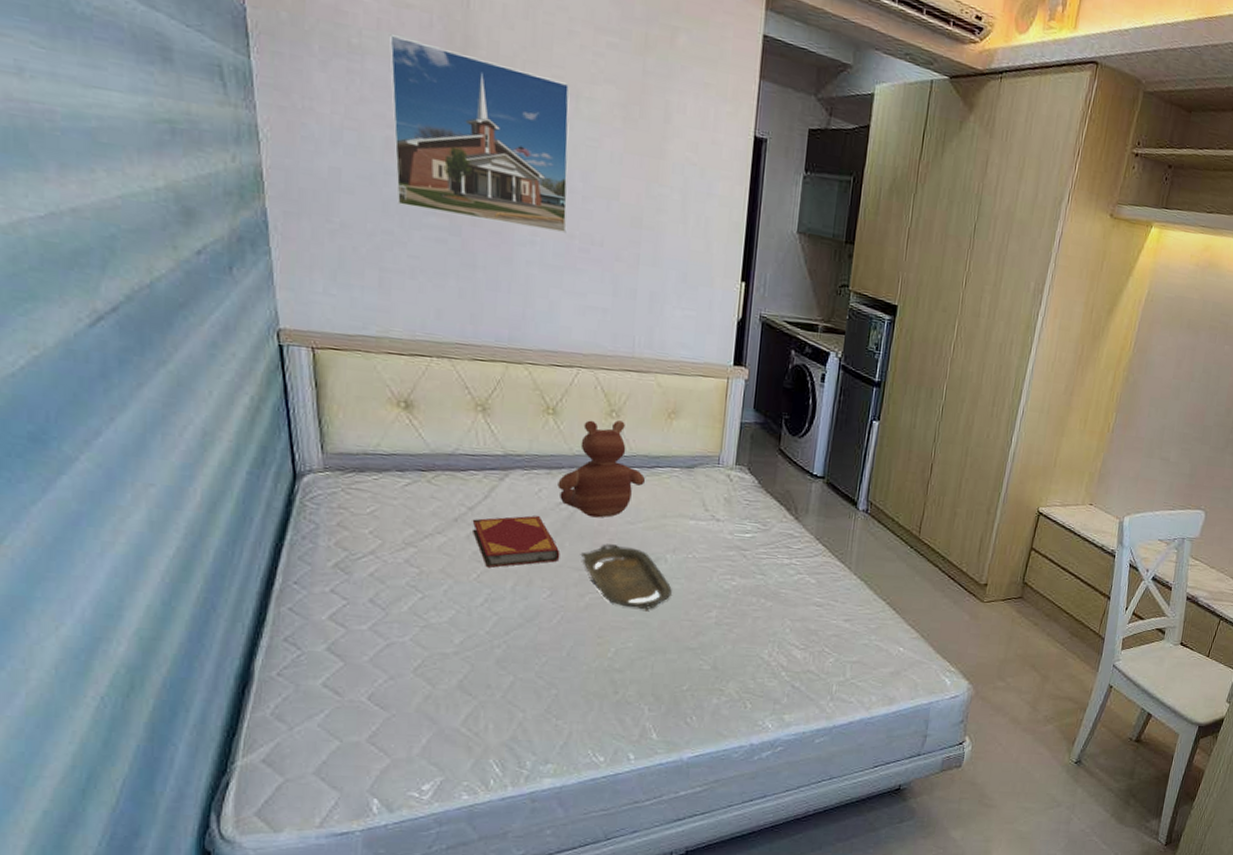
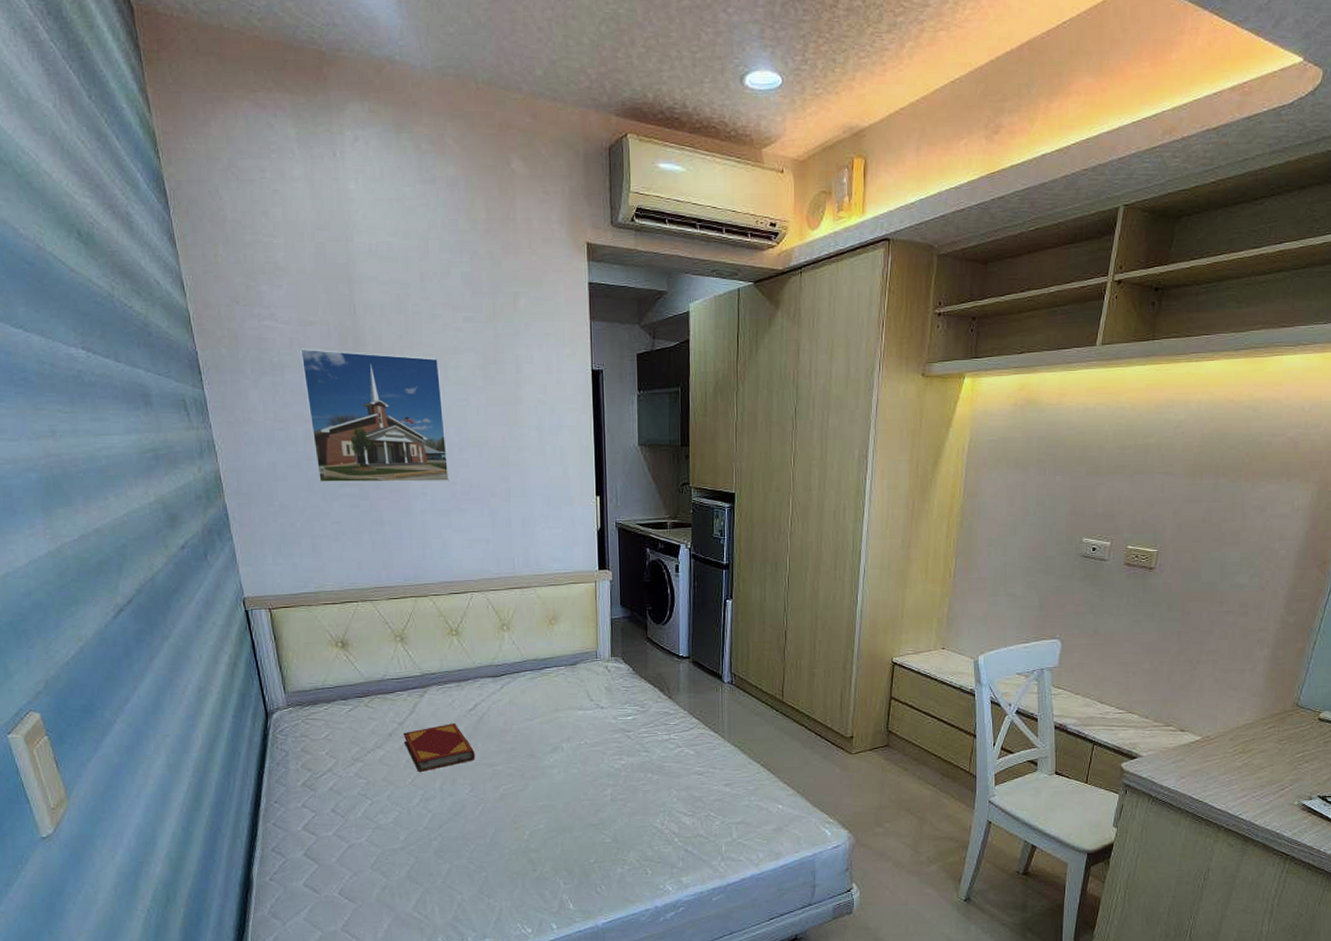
teddy bear: present [557,420,646,518] -> none [466,632,538,719]
serving tray: present [580,544,672,610] -> none [491,740,571,795]

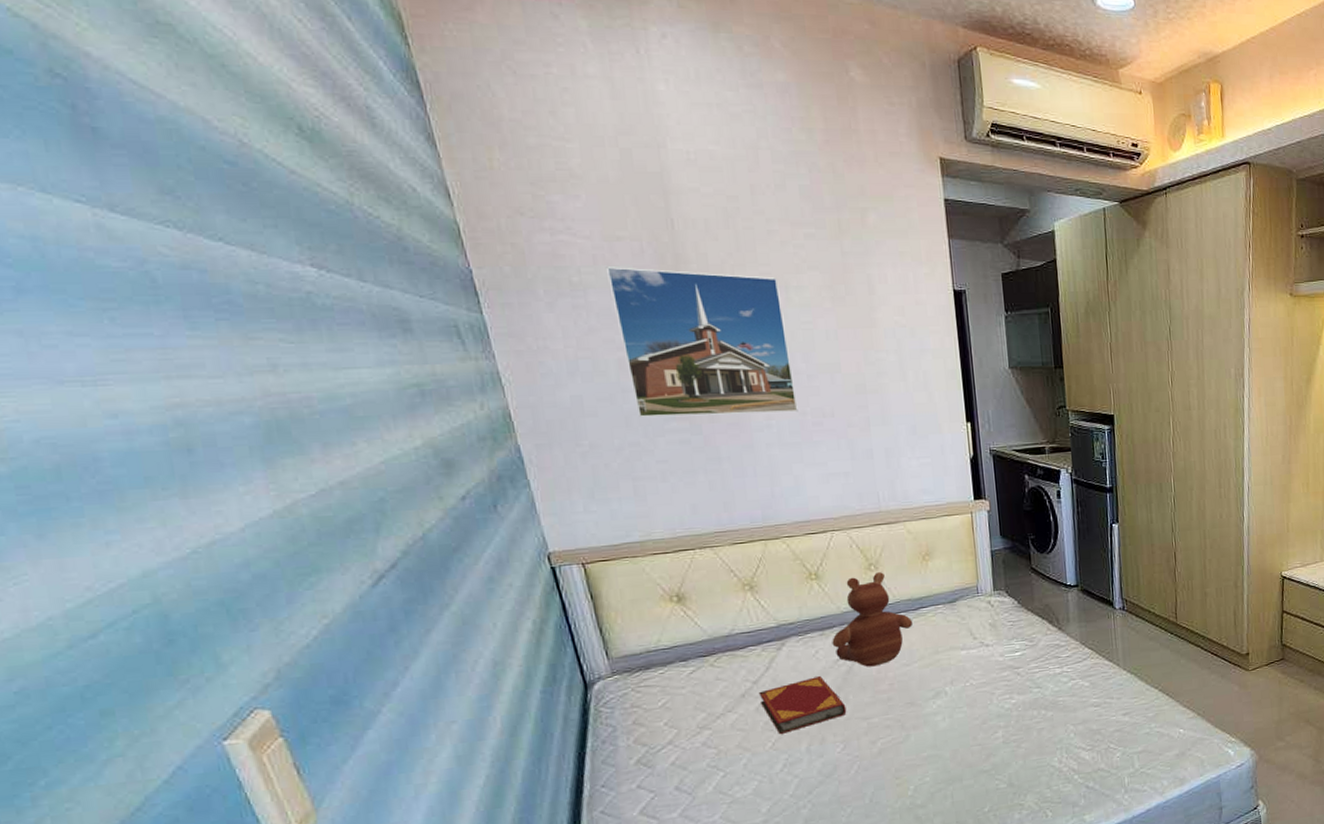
teddy bear: none [466,632,538,719] -> present [832,572,914,667]

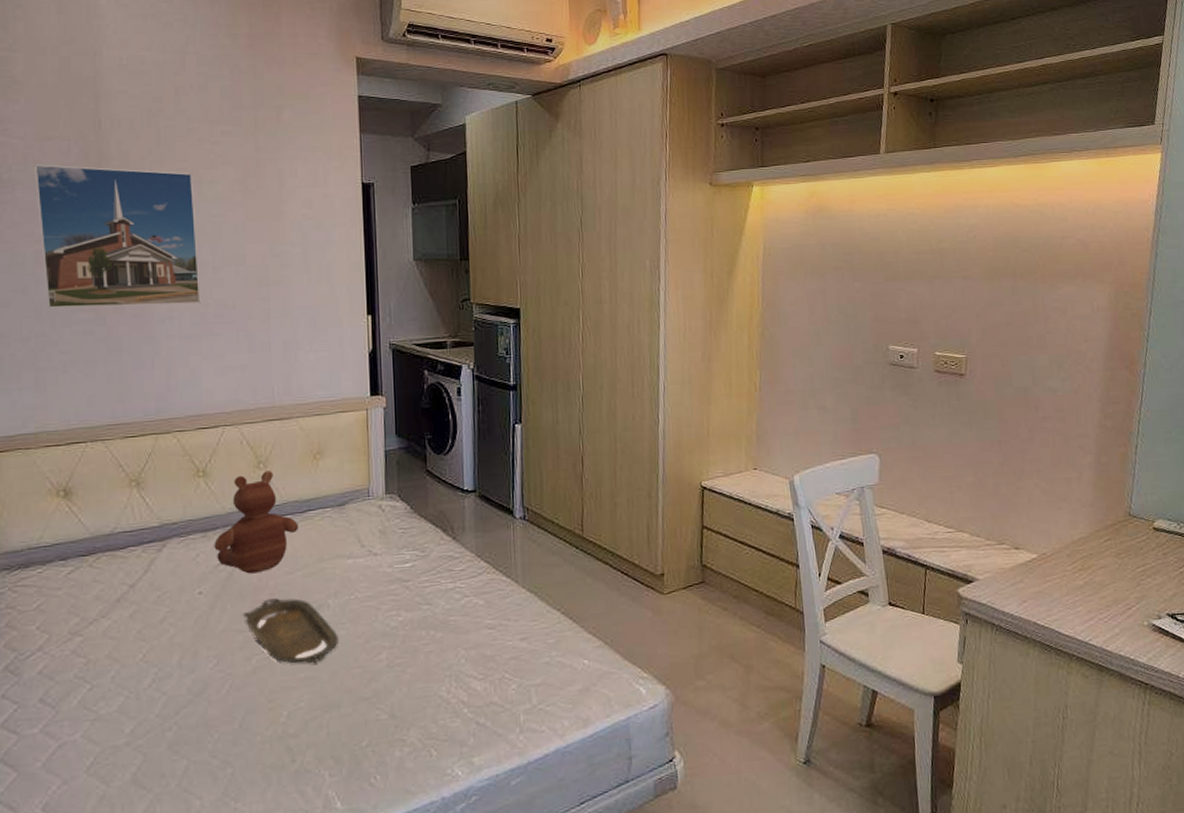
hardback book: present [758,676,847,734] -> none [134,582,223,645]
serving tray: none [865,687,957,745] -> present [242,598,338,664]

